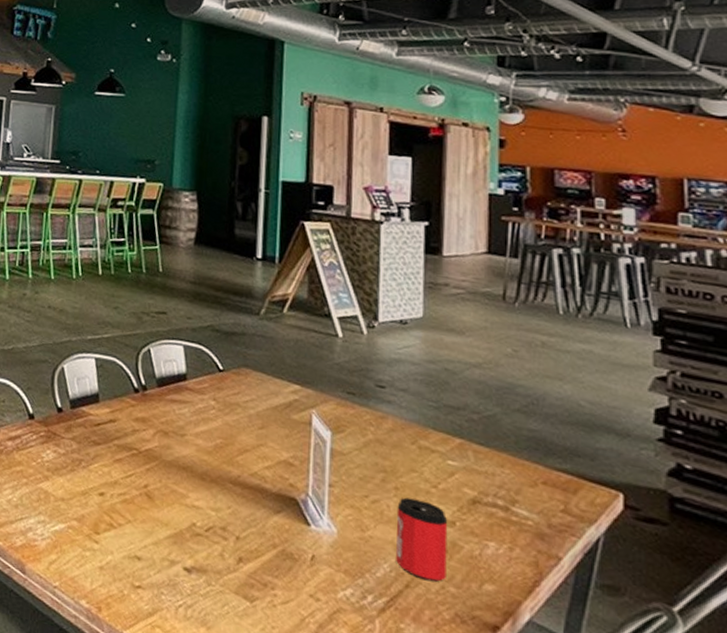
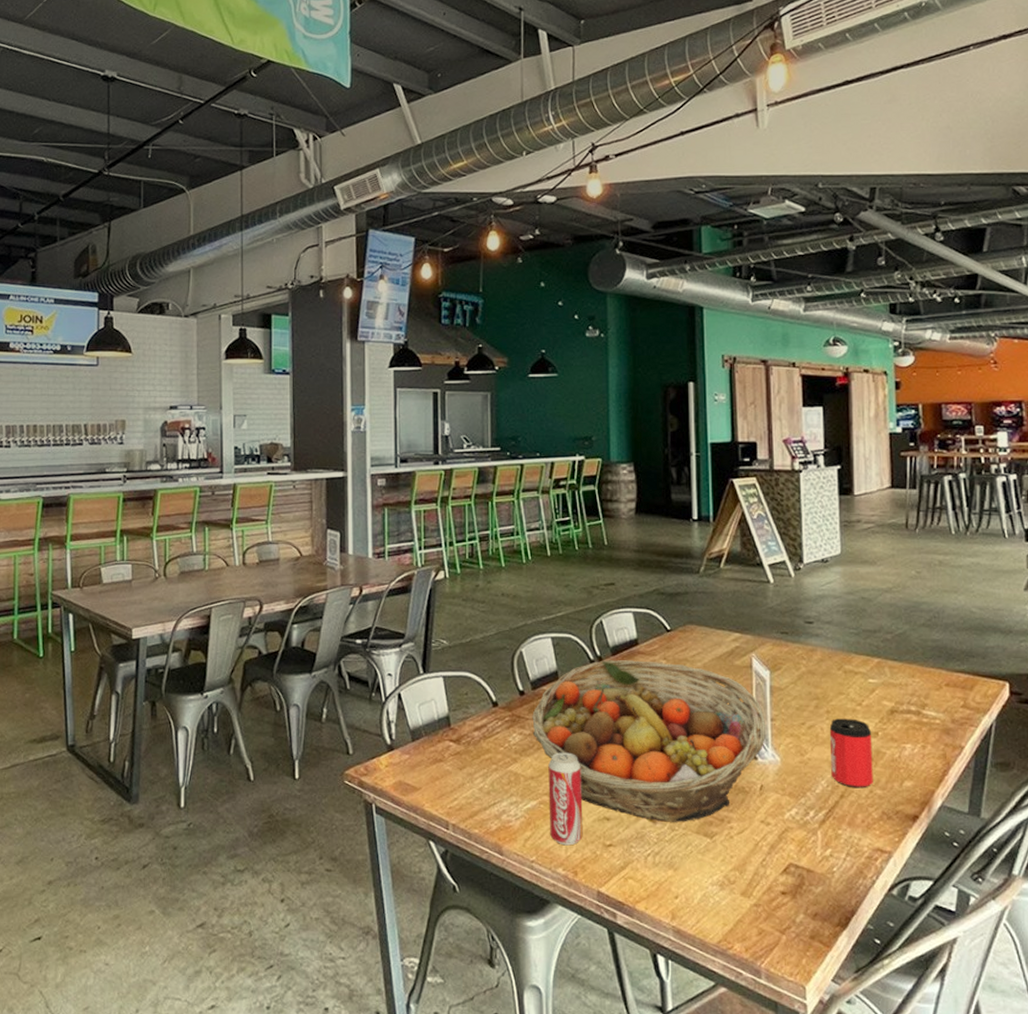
fruit basket: none [67,390,322,579] -> present [532,660,766,822]
beverage can: none [76,478,115,579] -> present [548,752,583,846]

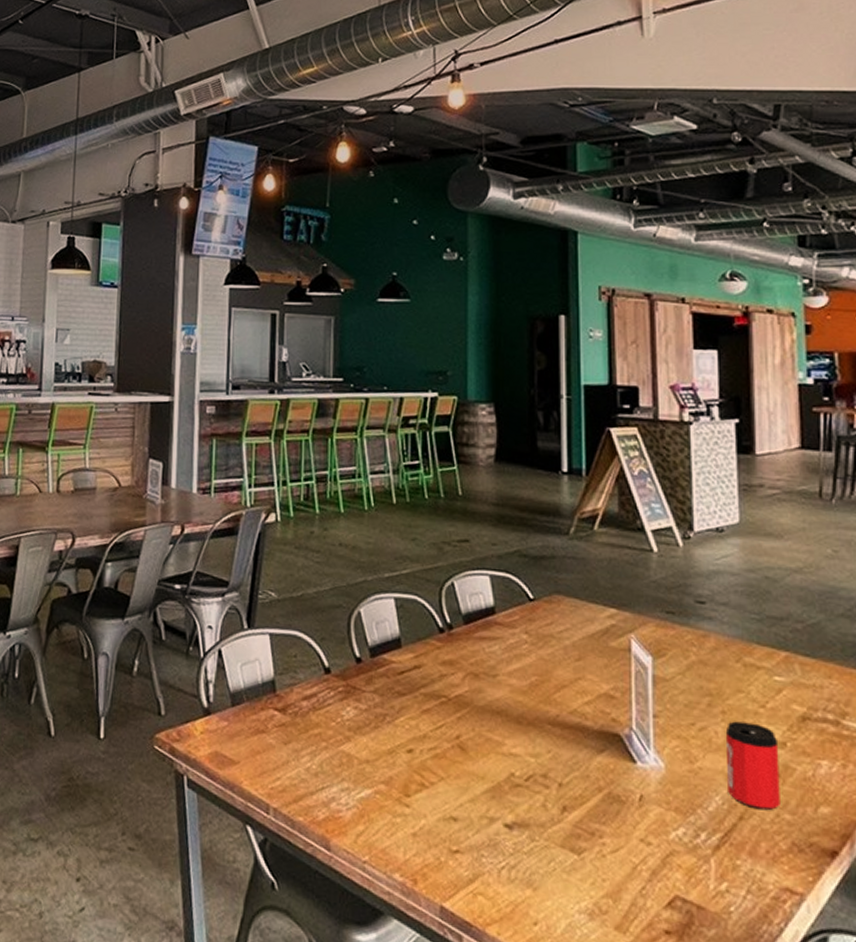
fruit basket: present [532,660,766,822] -> none [369,629,646,832]
beverage can: present [548,752,583,846] -> none [386,733,426,847]

